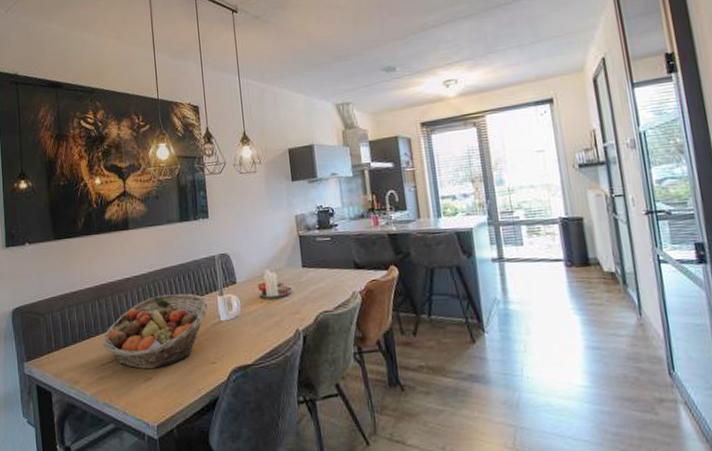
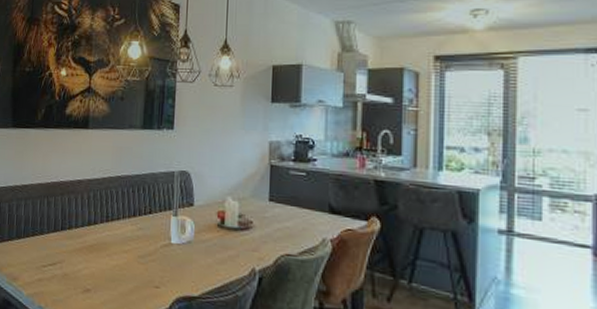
fruit basket: present [103,293,208,370] -> none [46,204,160,282]

